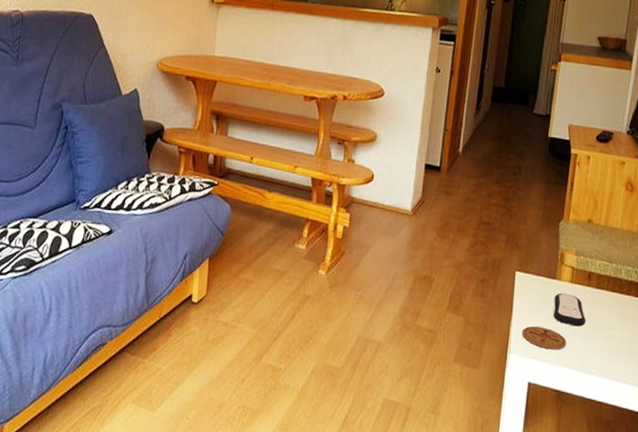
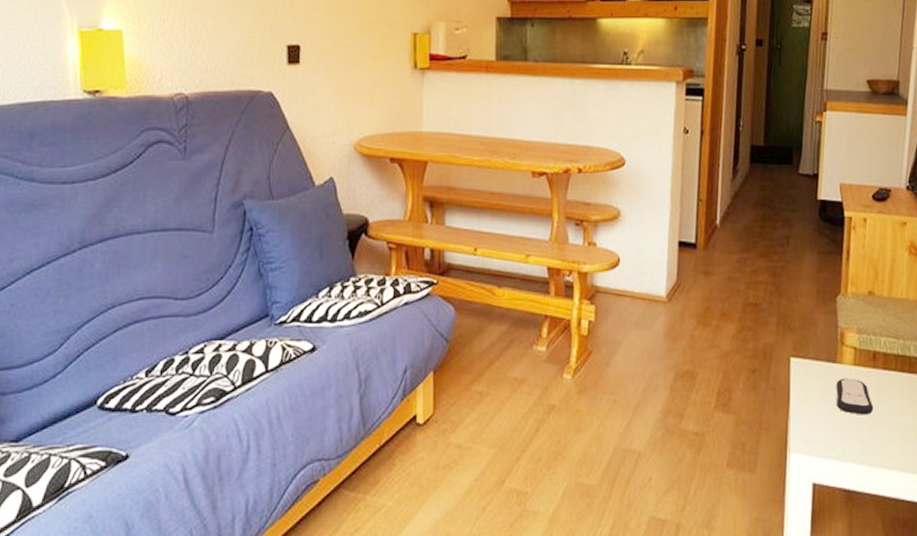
coaster: present [522,326,567,350] -> none [802,419,854,444]

